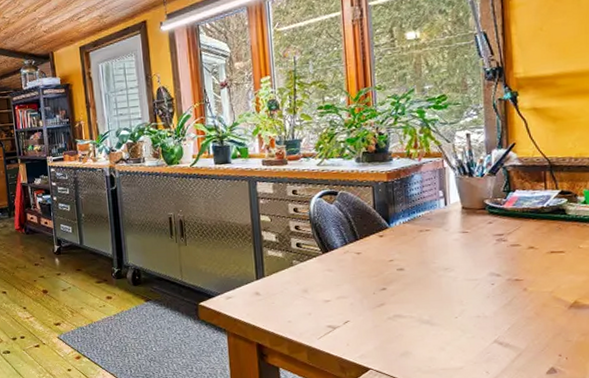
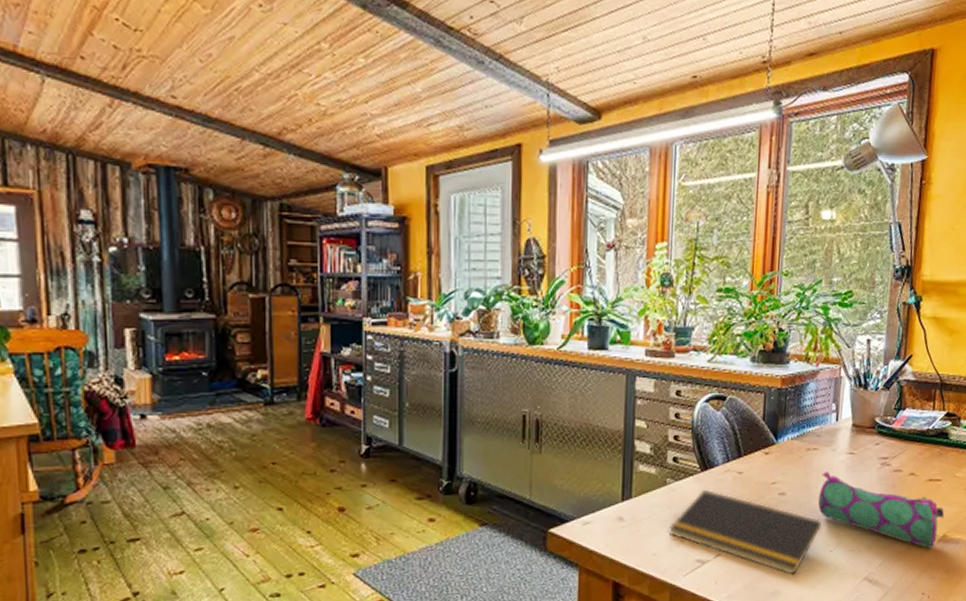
notepad: none [299,268,444,338] -> present [668,490,822,575]
pencil case: none [437,248,573,314] -> present [818,470,945,548]

